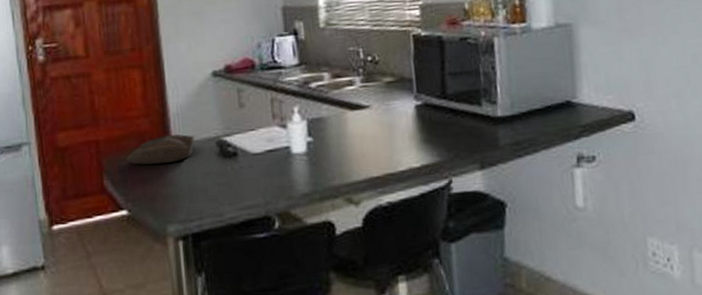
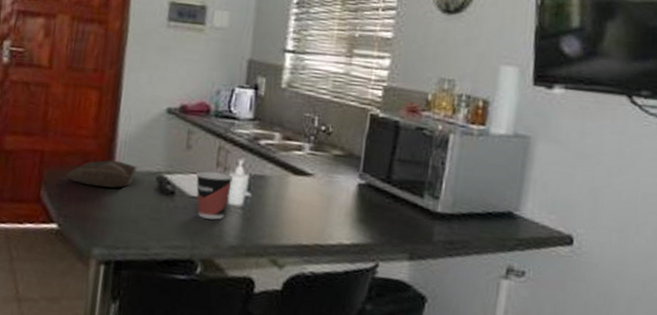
cup: none [254,123,292,173] -> present [195,171,234,220]

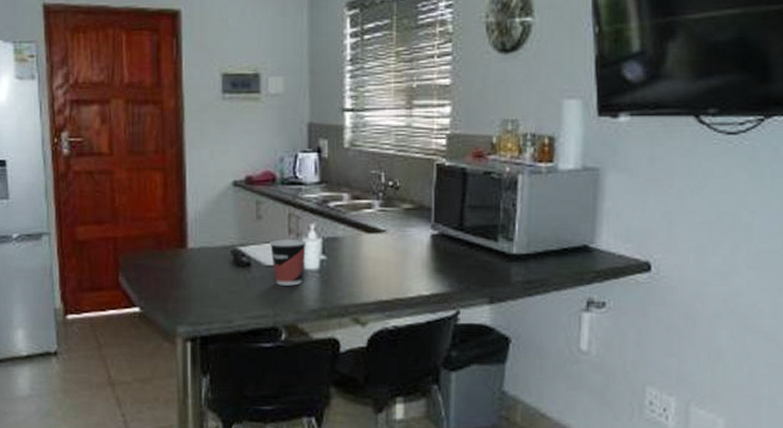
bowl: present [66,160,137,188] -> none [142,239,211,267]

